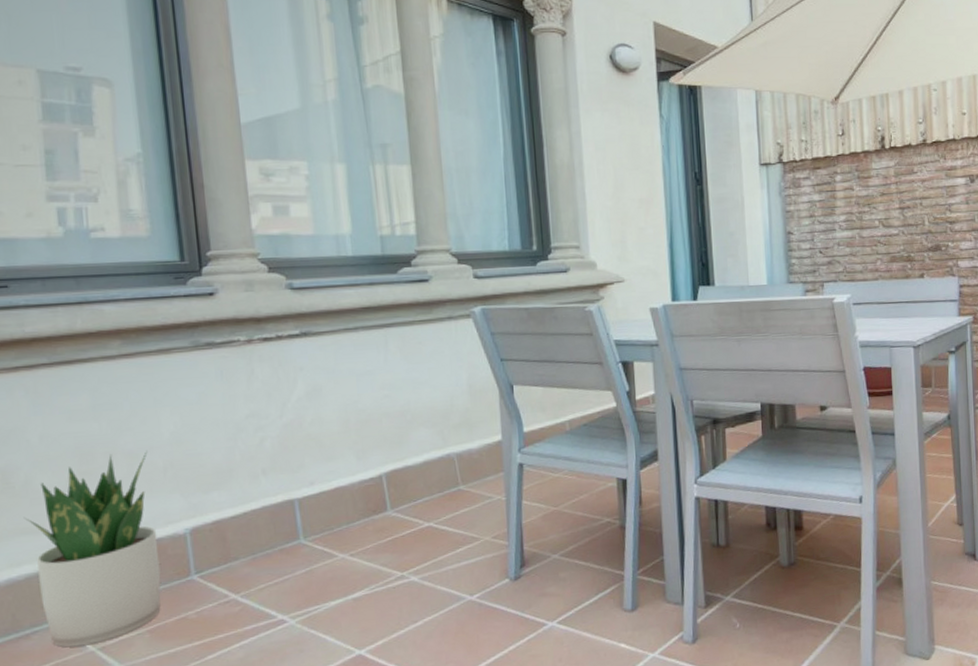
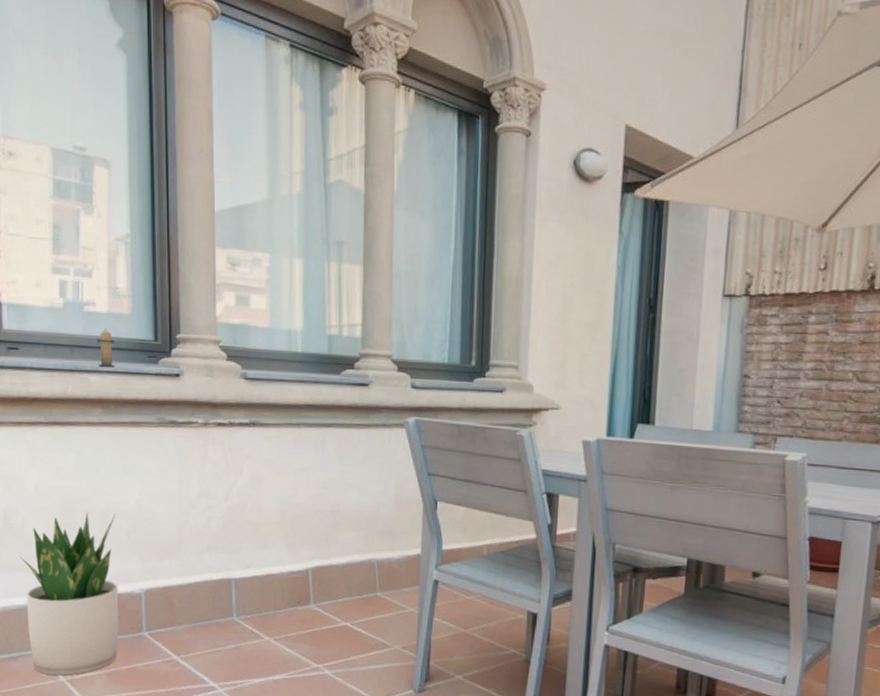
candle: none [108,254,134,296] -> present [96,328,115,369]

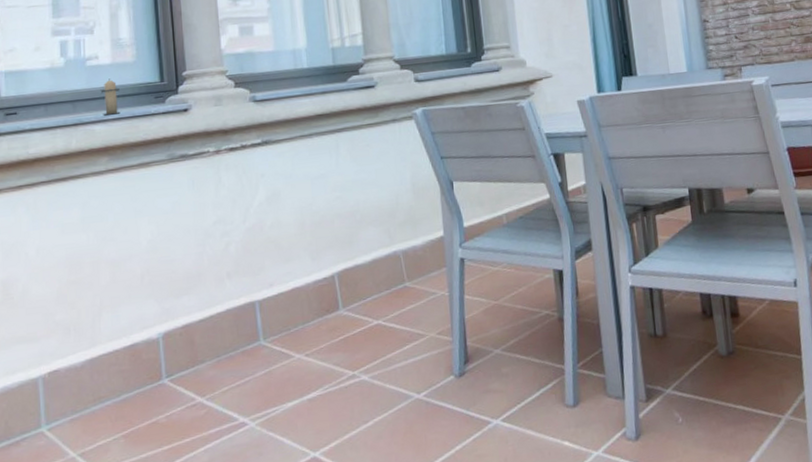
planter: present [20,511,119,676] -> none [21,259,136,454]

